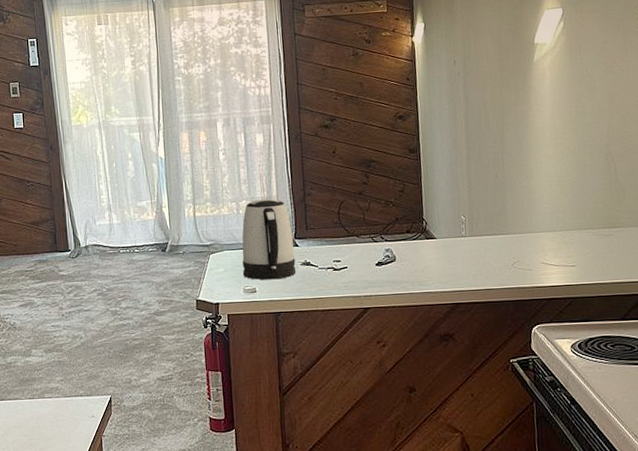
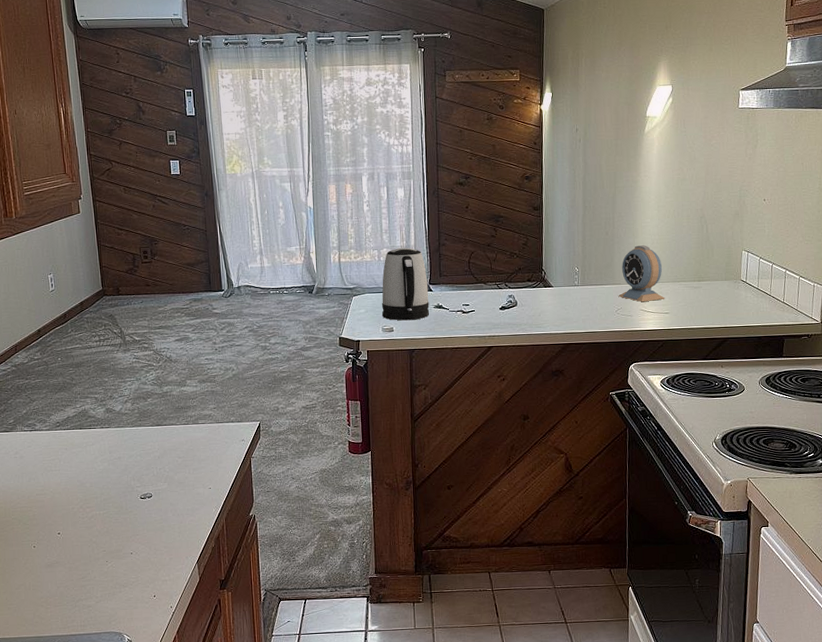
alarm clock: none [514,188,570,254] -> present [618,245,665,302]

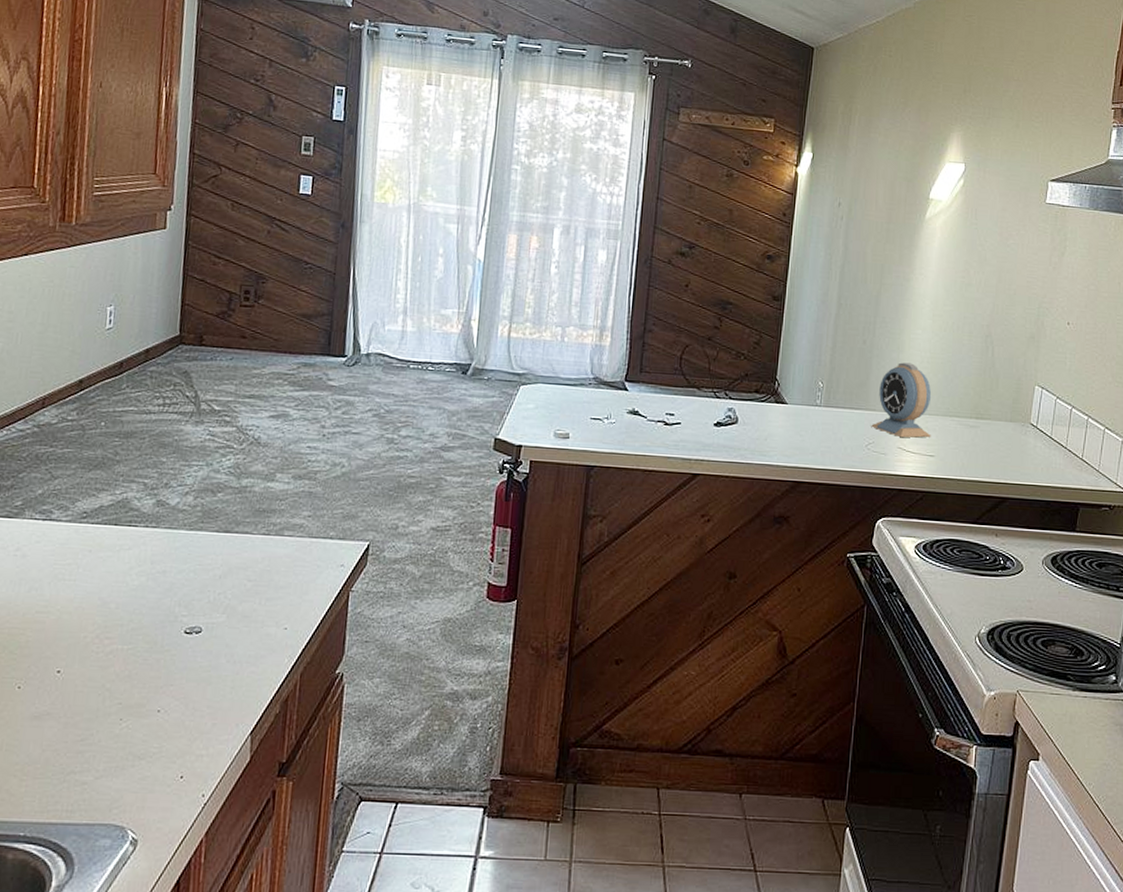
kettle: present [382,247,430,321] -> none [557,328,623,427]

